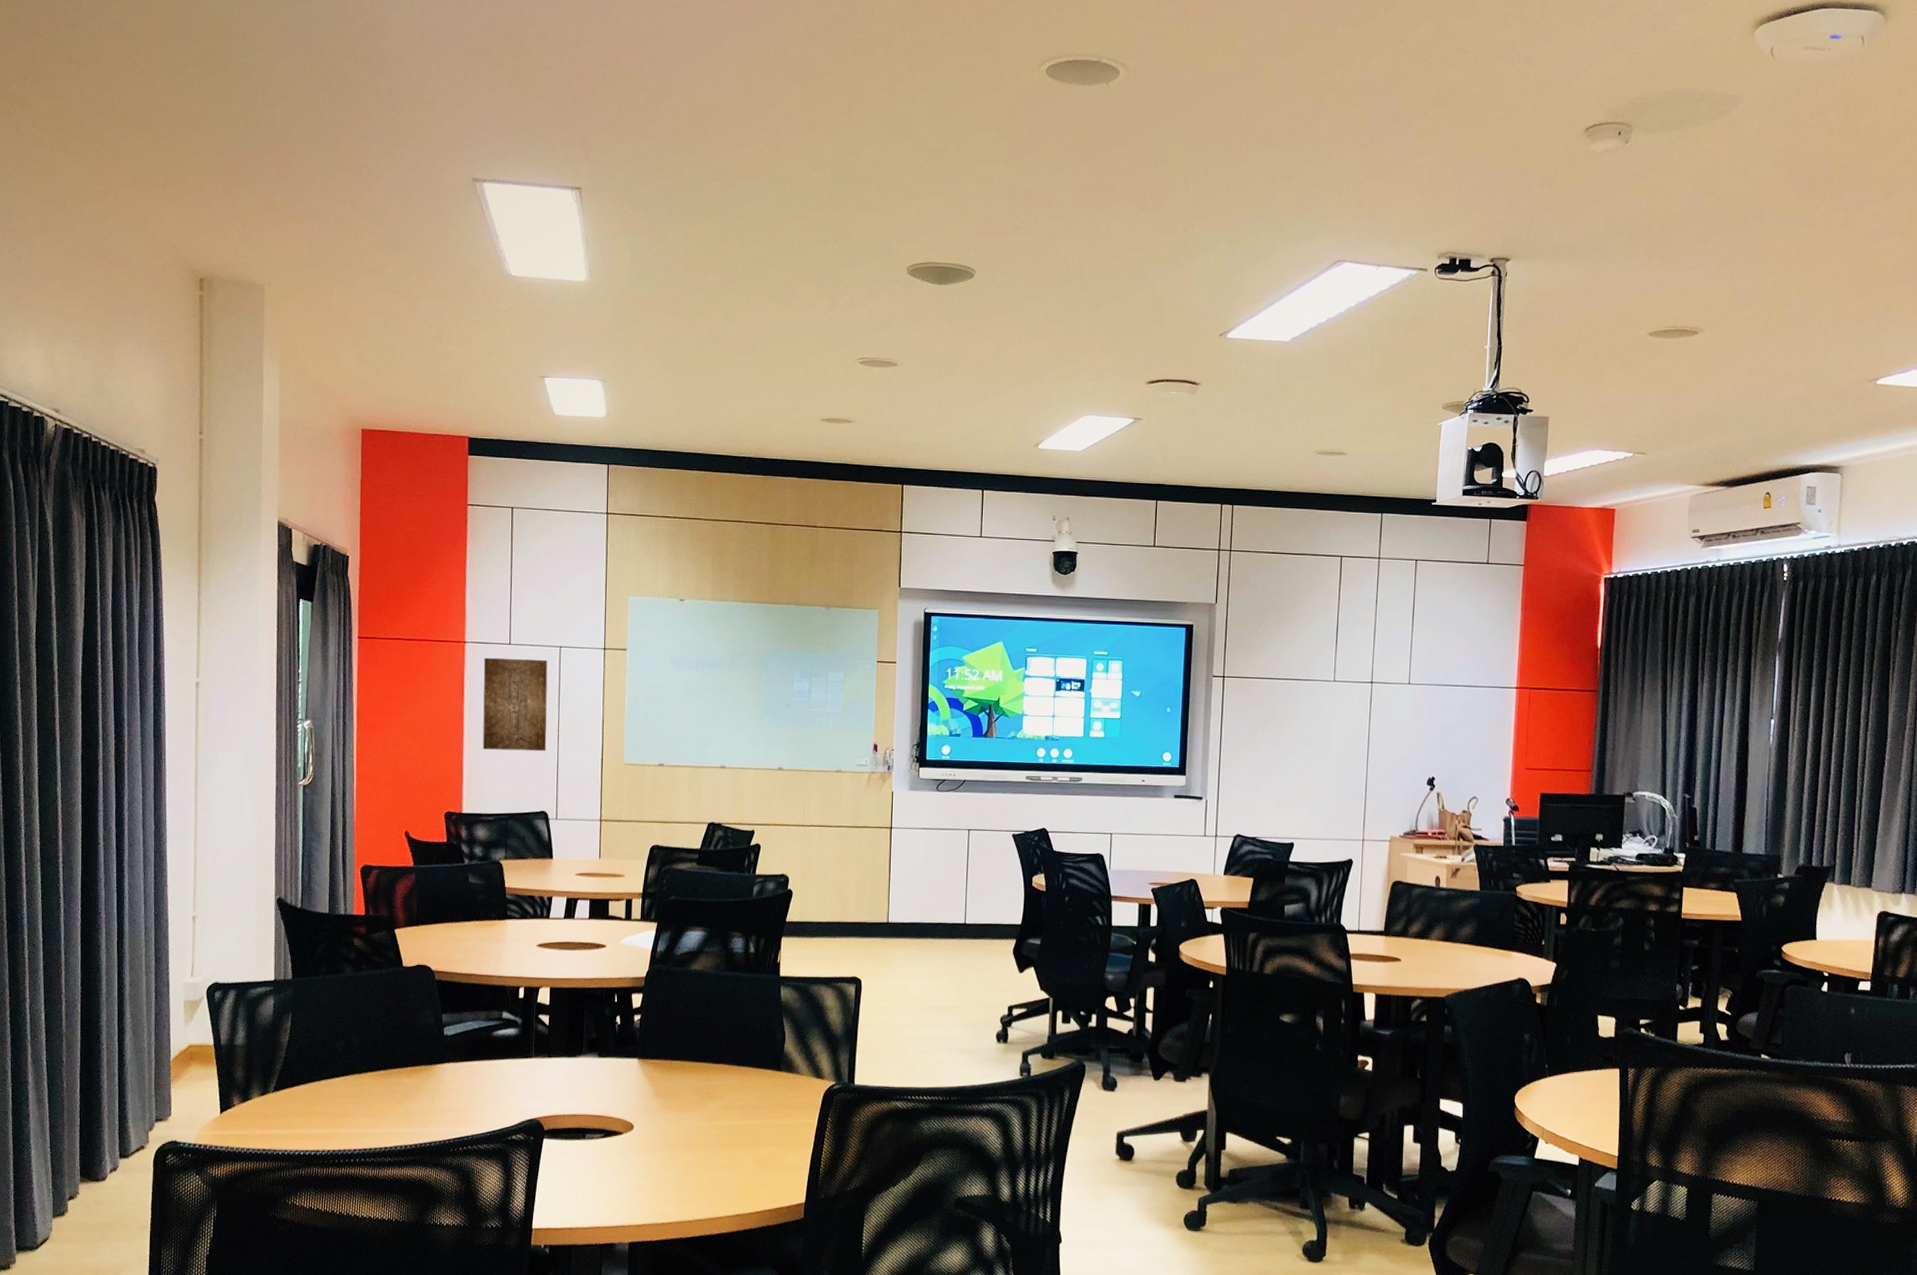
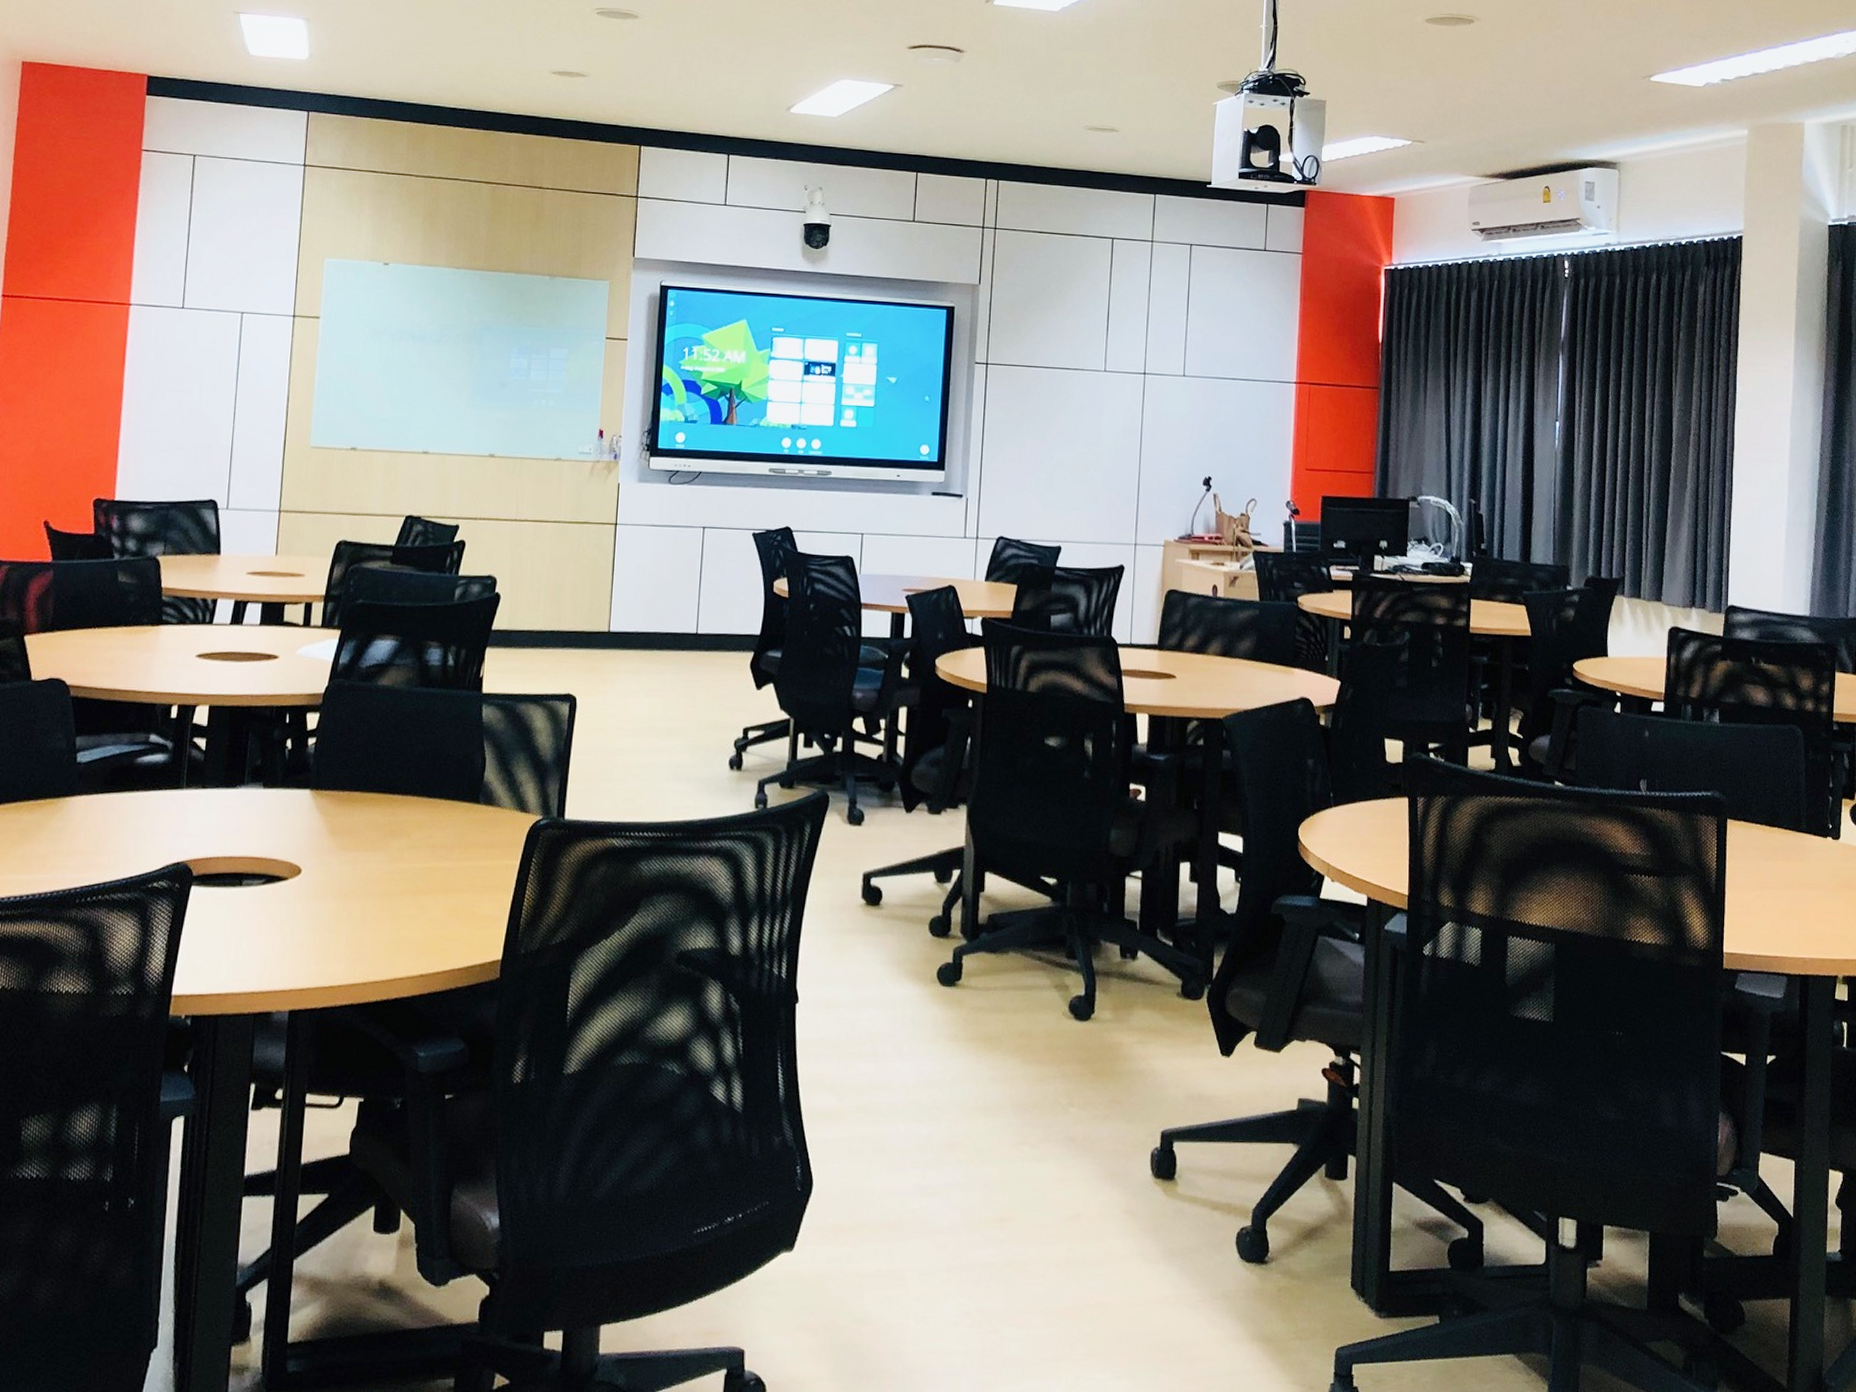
wall art: present [482,657,548,752] -> none [143,322,227,431]

